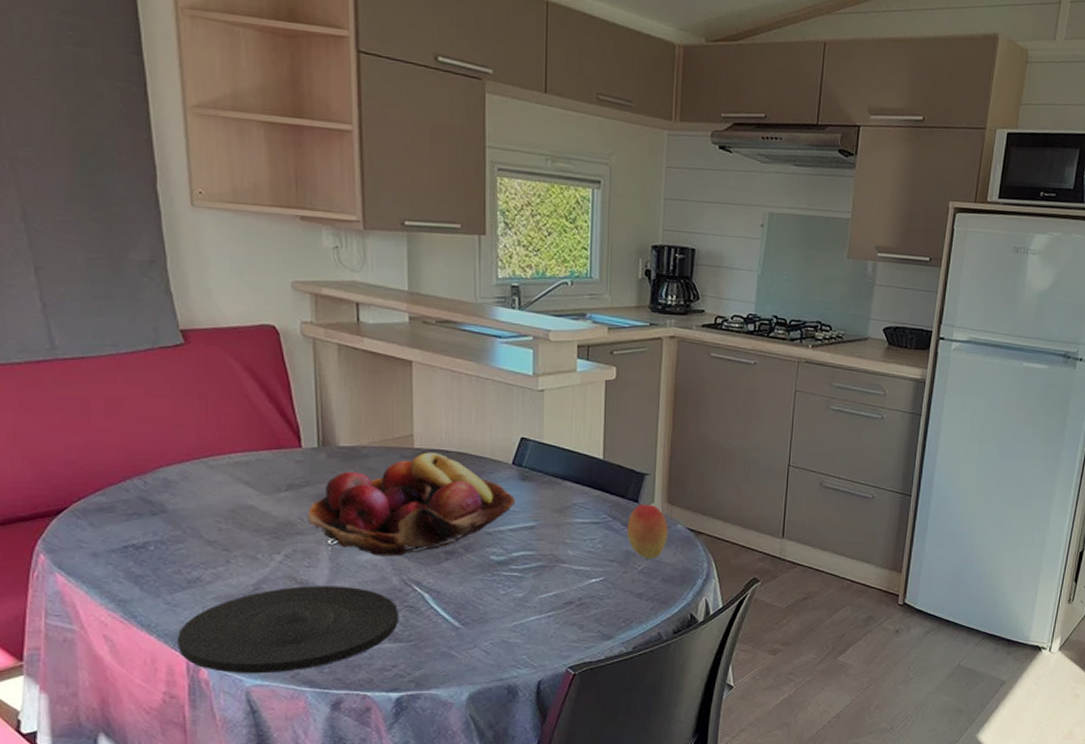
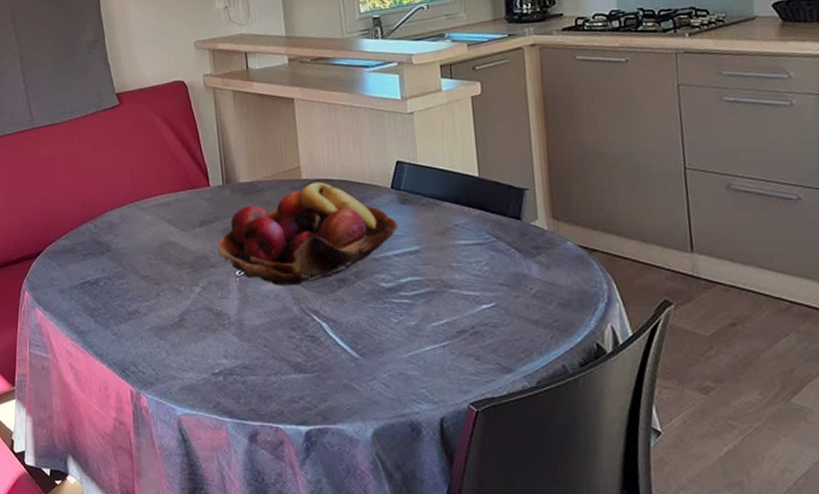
plate: present [178,586,398,674] -> none [123,316,301,403]
fruit: present [626,504,668,559] -> none [512,221,558,281]

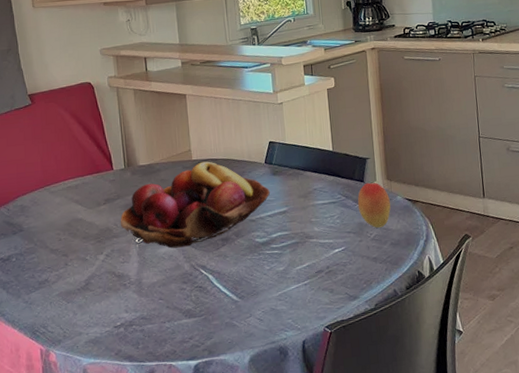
fruit: none [512,221,558,281] -> present [357,182,391,228]

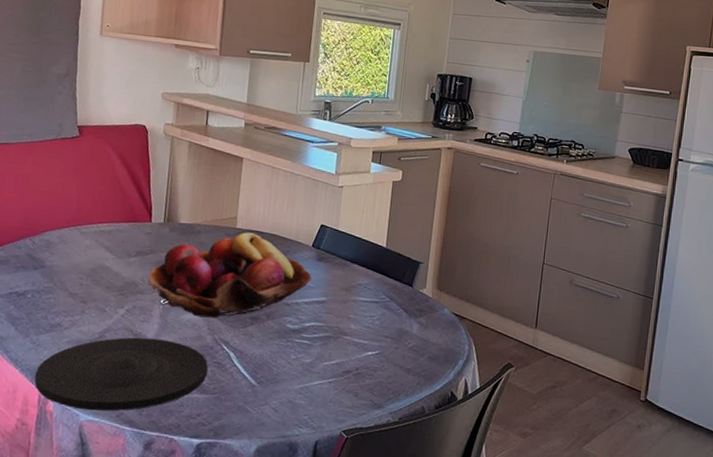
plate: none [33,275,191,355] -> present [34,337,208,411]
fruit: present [357,182,391,228] -> none [401,288,436,338]

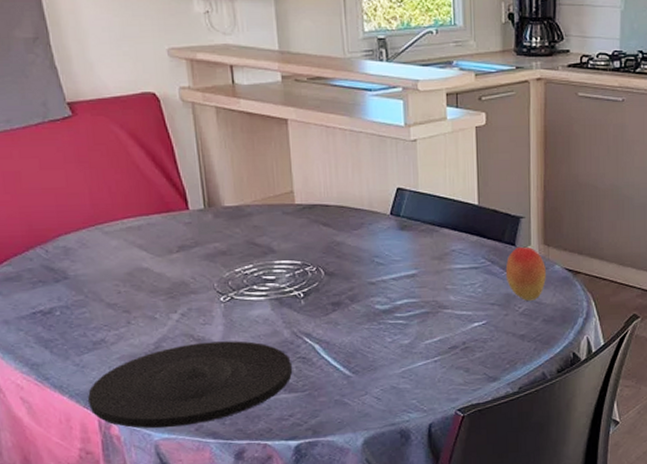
fruit basket: present [148,232,312,318] -> none [200,207,397,311]
fruit: none [401,288,436,338] -> present [505,246,546,301]

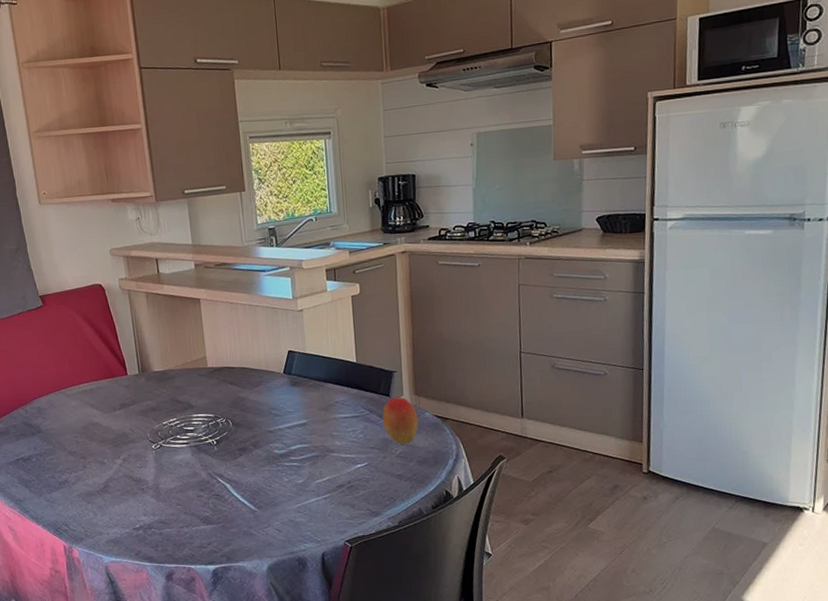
plate: present [88,341,292,429] -> none [56,481,209,553]

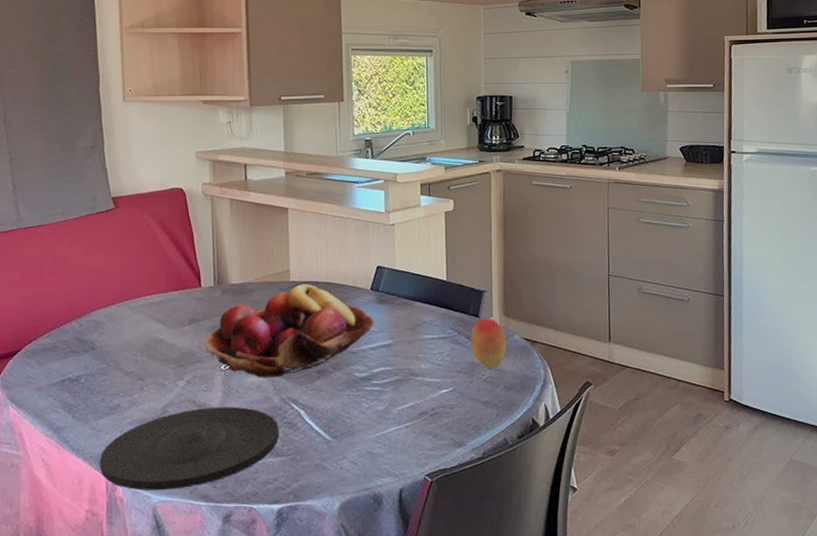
plate: none [56,481,209,553] -> present [100,406,279,491]
fruit basket: none [136,369,290,456] -> present [206,284,375,378]

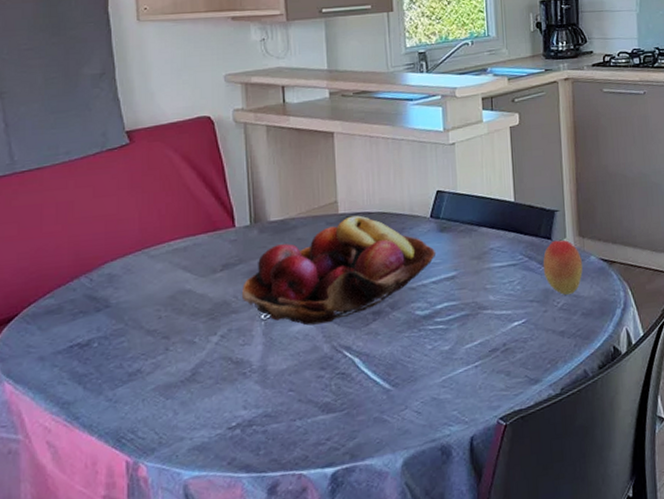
plate: present [100,406,279,491] -> none [118,360,330,467]

